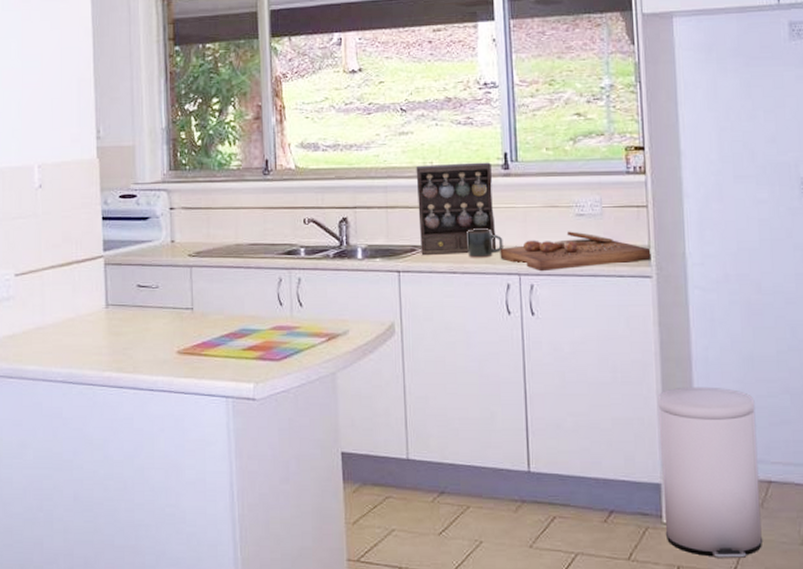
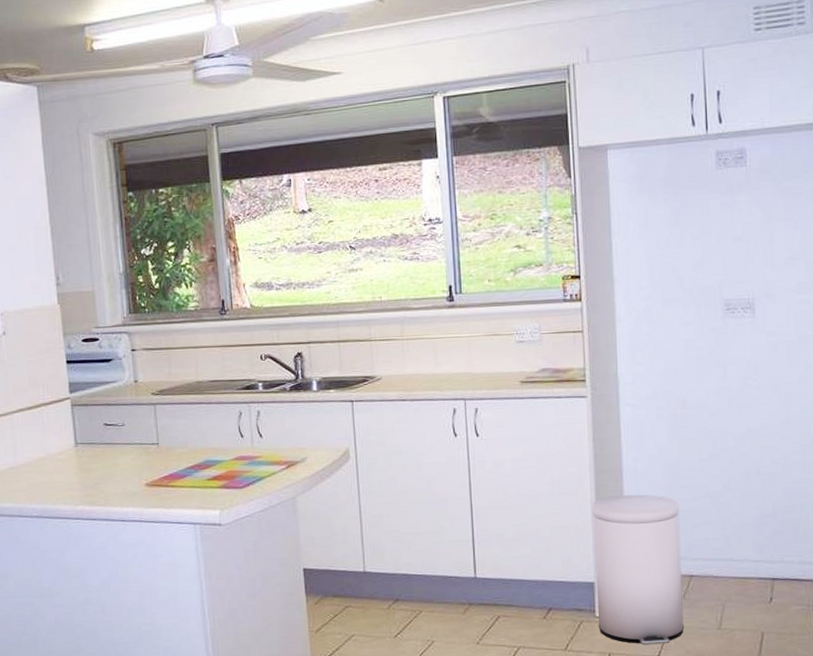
spice rack: present [416,162,497,256] -> none [365,295,443,386]
mug: present [466,228,504,259] -> none [414,357,450,387]
cutting board: present [499,231,651,272] -> none [446,357,586,396]

